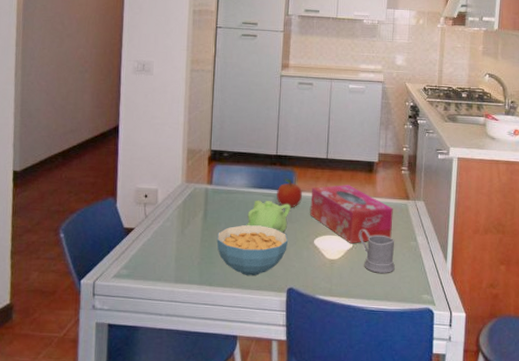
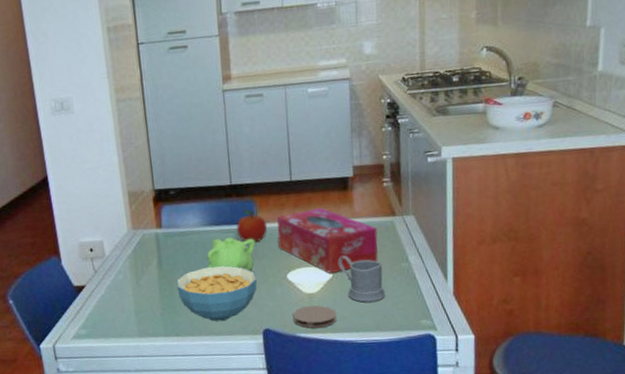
coaster: none [314,271,353,292] -> present [292,305,337,329]

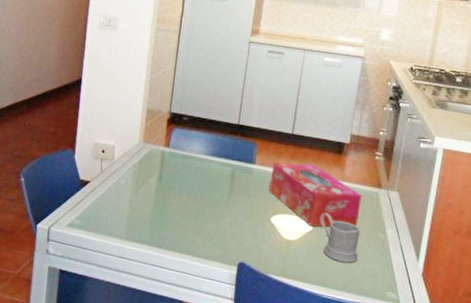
cereal bowl: present [176,266,258,322] -> none [169,191,244,245]
teapot: present [207,238,256,271] -> none [201,168,249,205]
fruit: present [237,209,268,243] -> none [235,149,263,181]
coaster: present [292,305,337,329] -> none [267,250,310,275]

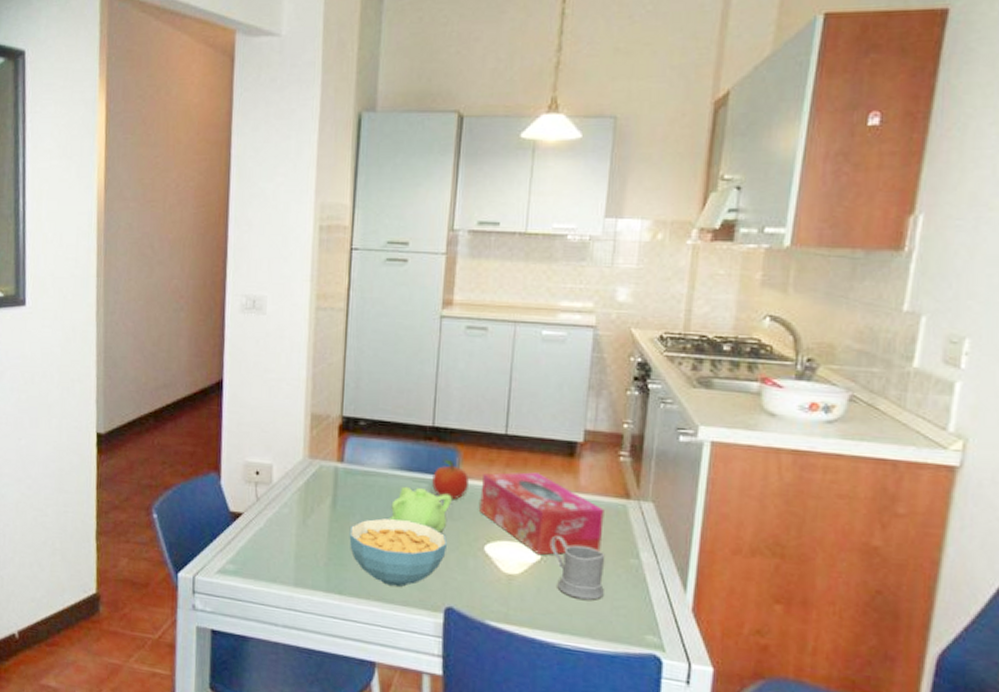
cereal bowl: none [169,191,244,245] -> present [349,518,448,588]
teapot: none [201,168,249,205] -> present [389,486,452,533]
fruit: none [235,149,263,181] -> present [432,458,470,500]

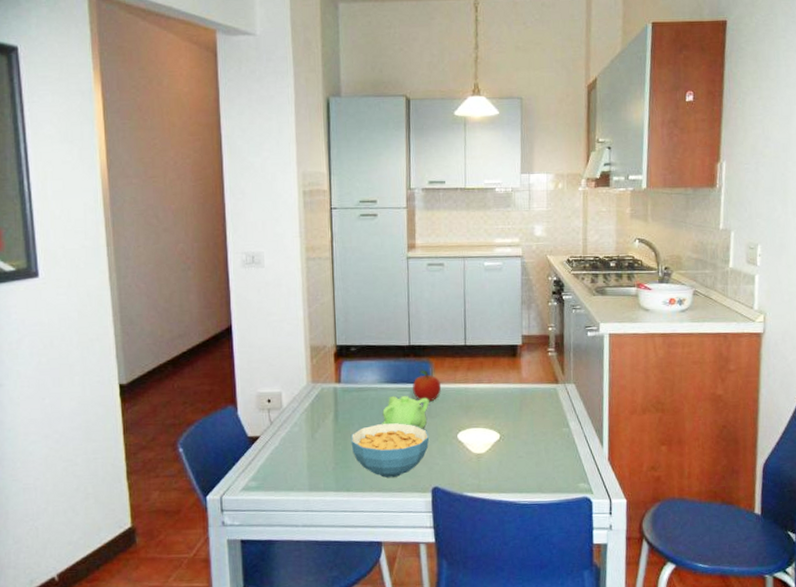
tissue box: present [480,472,604,555] -> none [450,372,542,435]
mug: present [551,535,606,600] -> none [506,418,547,464]

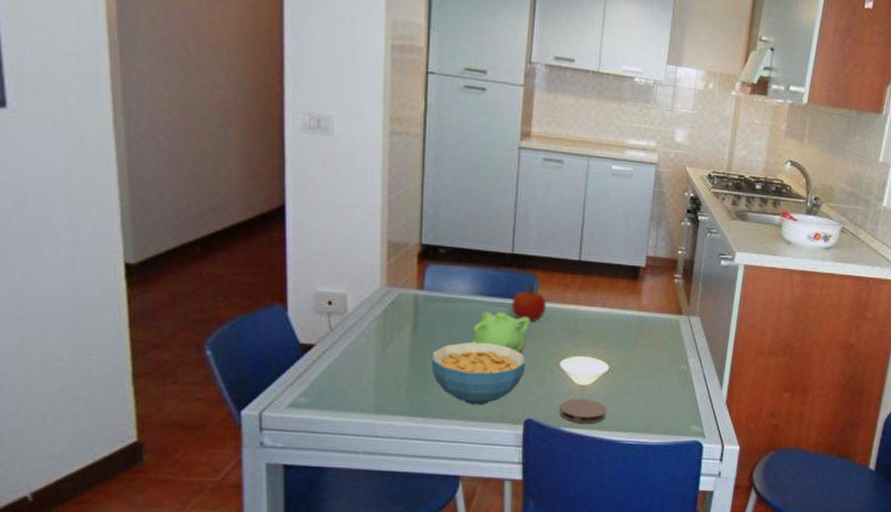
coaster: none [461,465,503,488] -> present [559,399,608,423]

